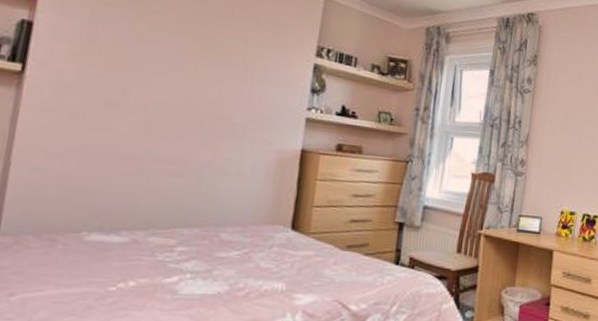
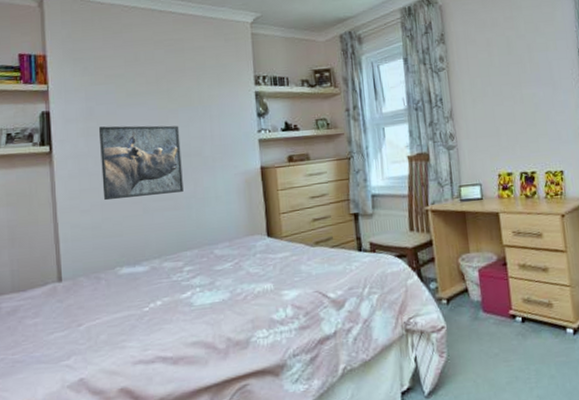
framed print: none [85,57,210,158] -> present [98,125,183,201]

